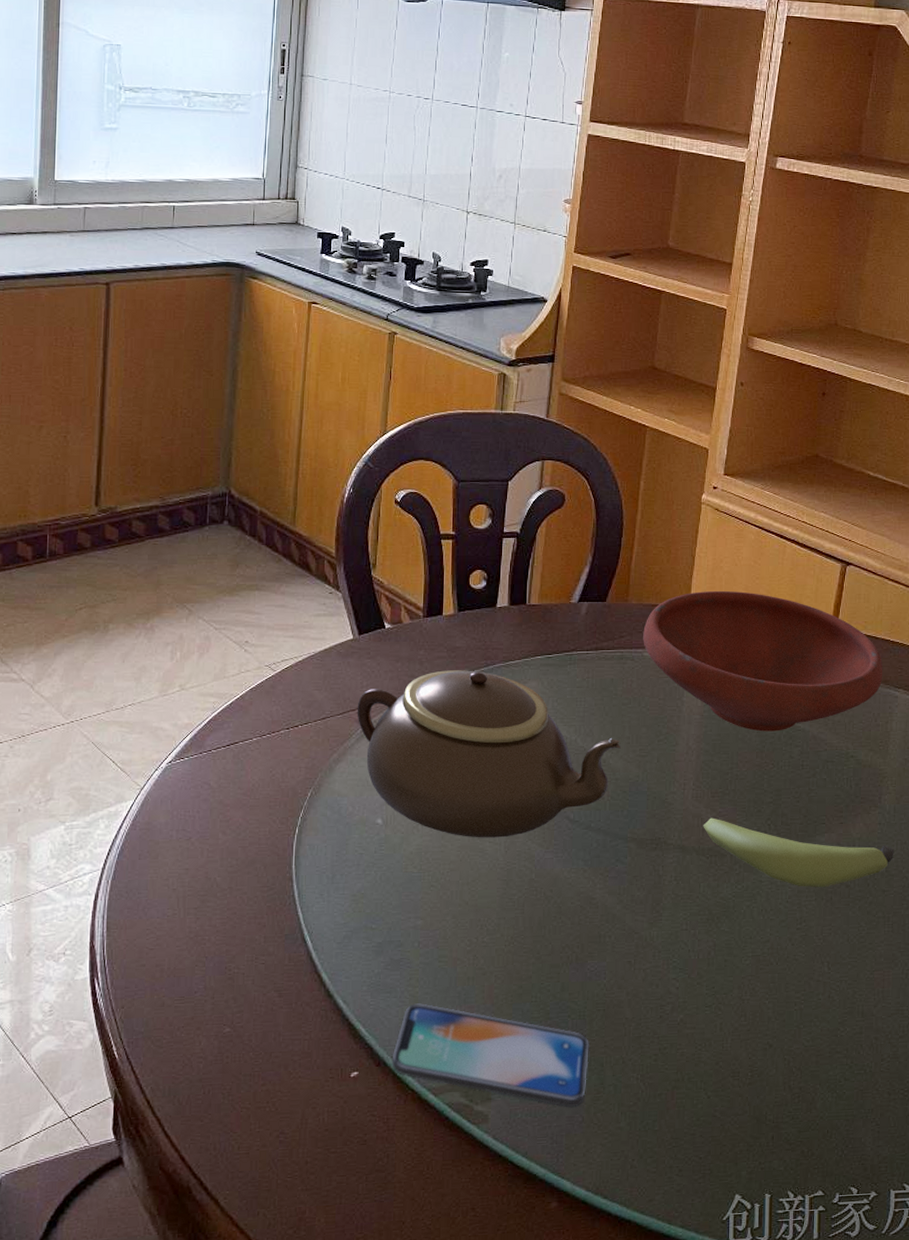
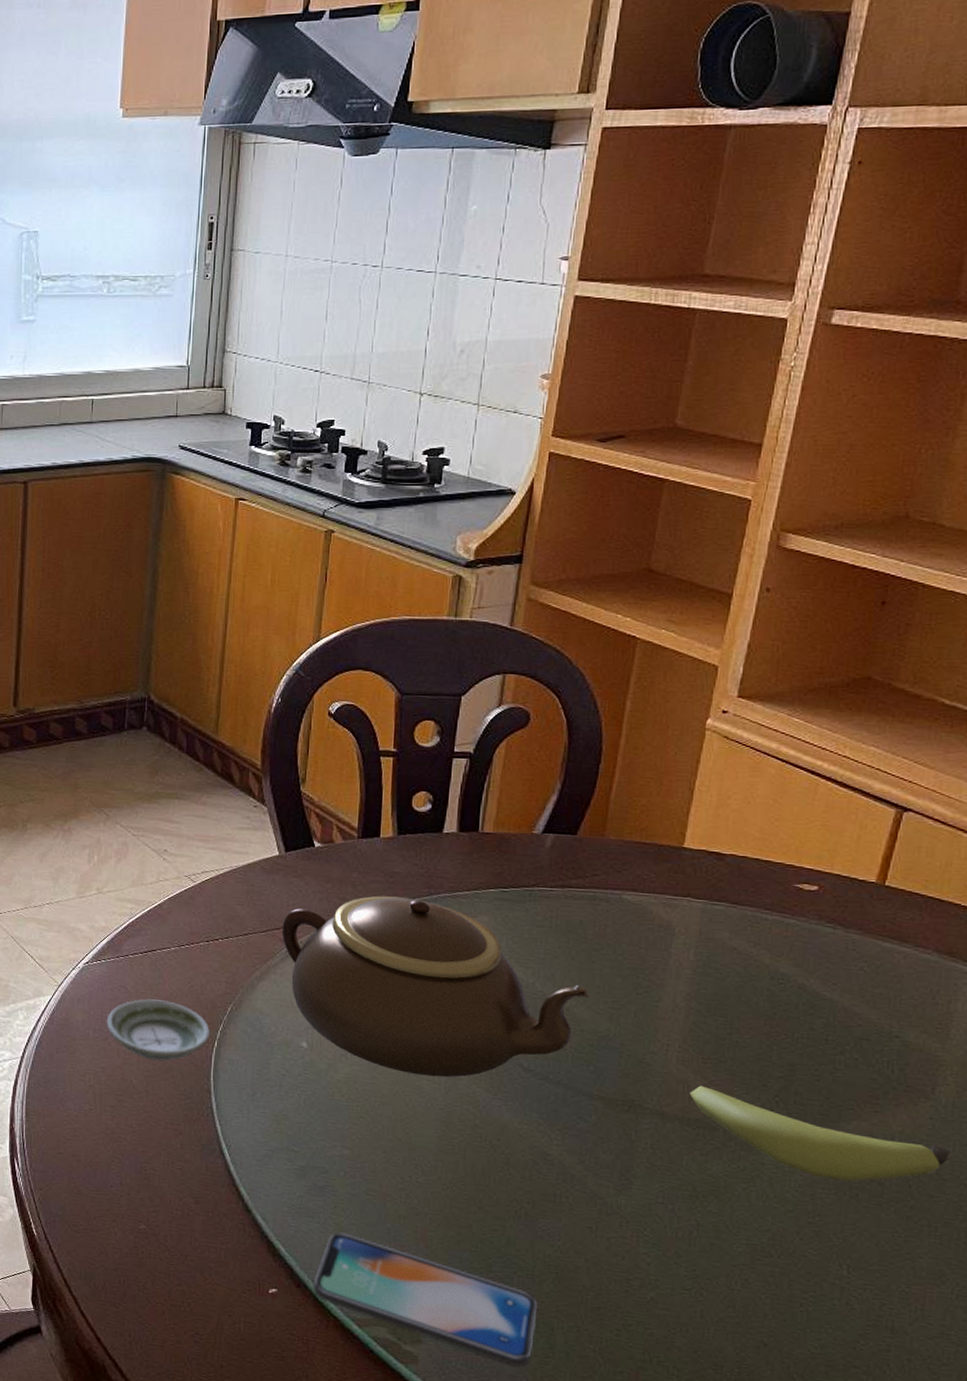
saucer: none [190,792,292,856] -> present [106,999,211,1062]
bowl: present [643,590,883,732] -> none [622,830,949,998]

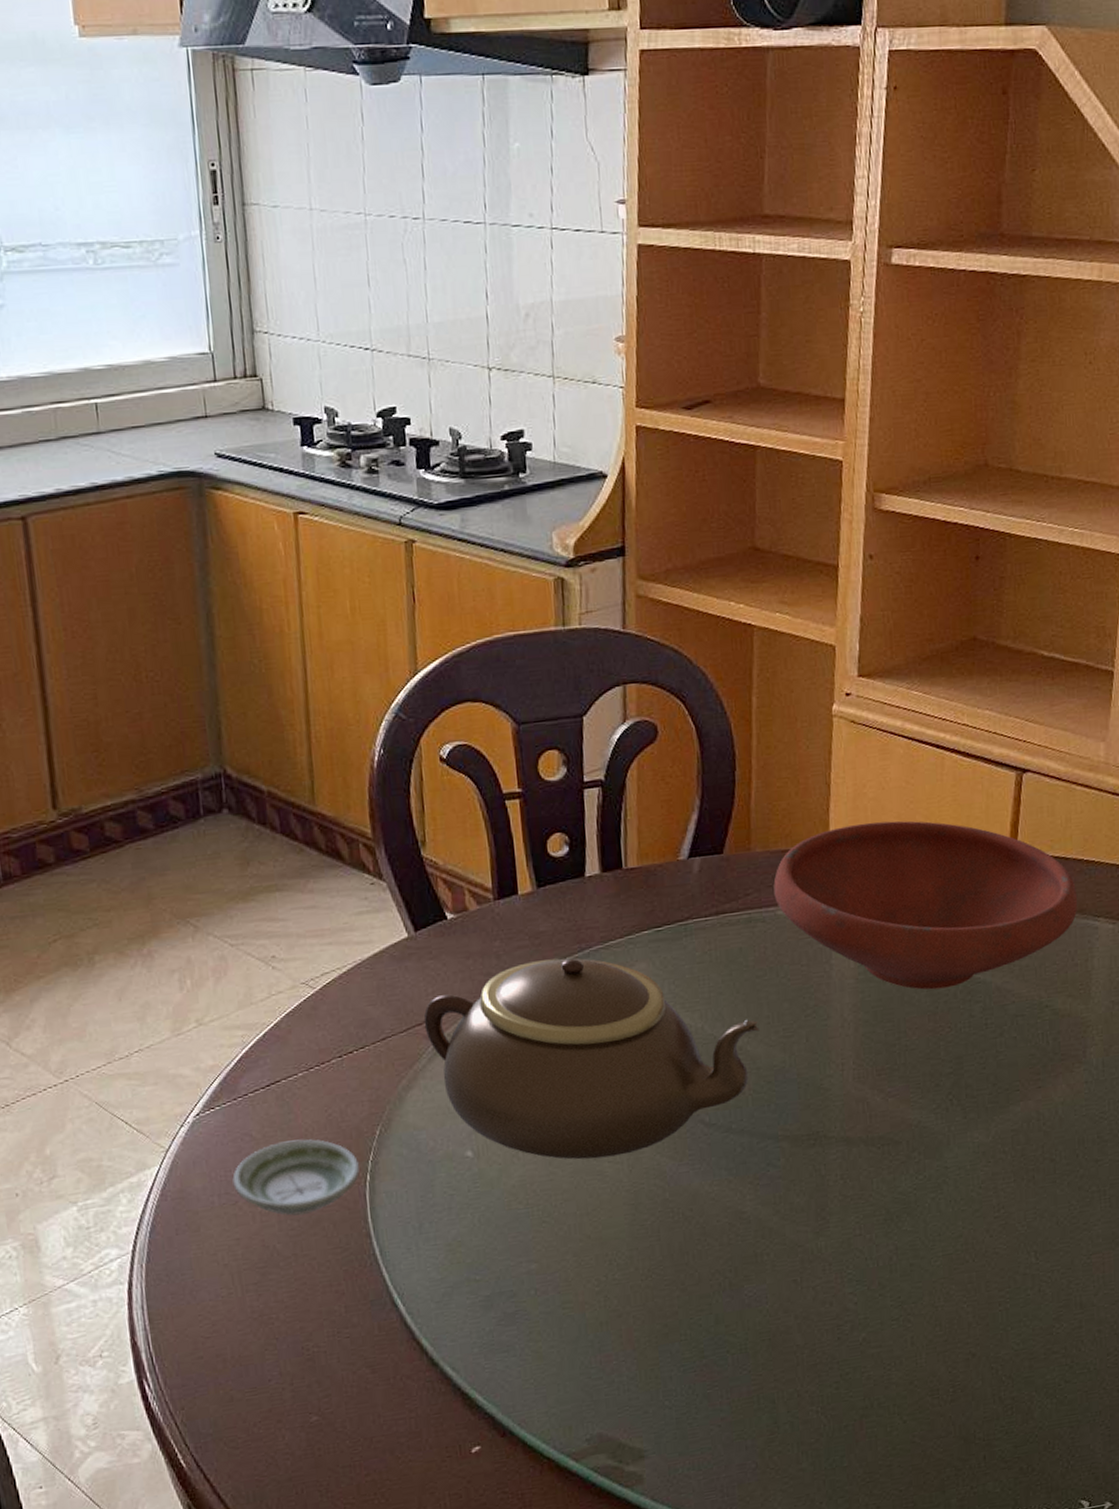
smartphone: present [312,1232,538,1367] -> none [519,1359,757,1455]
bowl: none [622,830,949,998] -> present [773,820,1078,990]
banana: present [689,1085,950,1182] -> none [870,1100,1107,1168]

